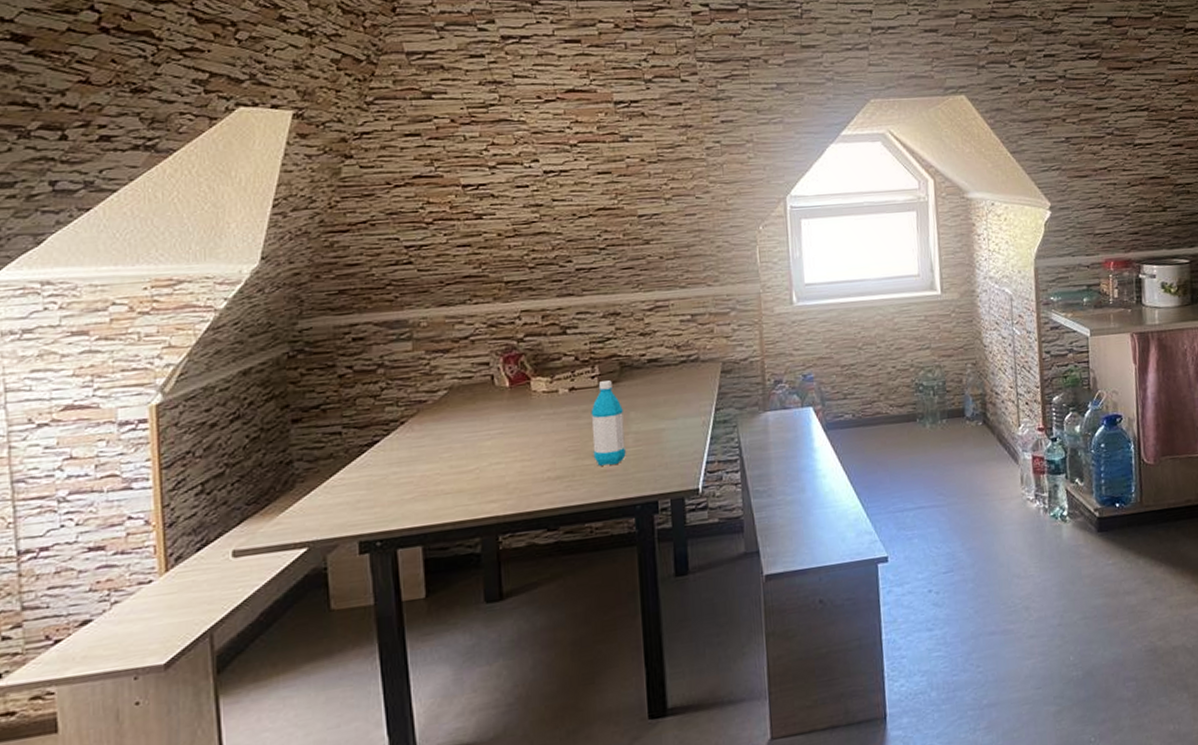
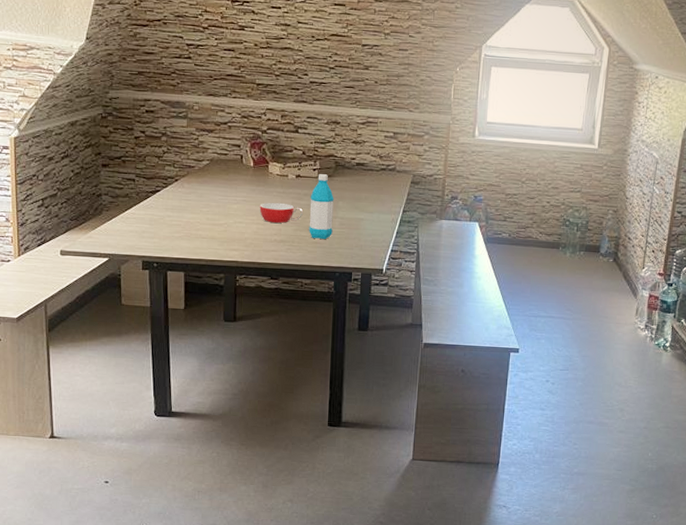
bowl: none [523,426,584,456] -> present [259,202,304,223]

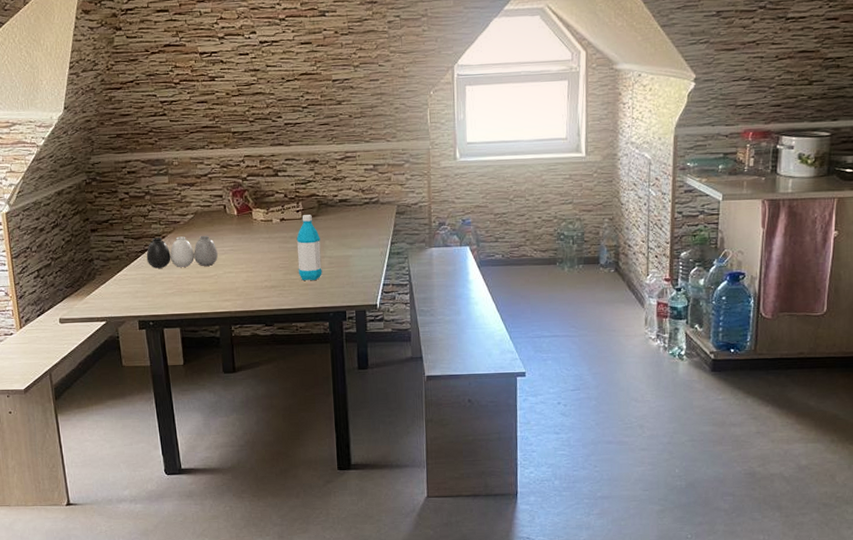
vase: none [157,180,230,214] -> present [146,235,218,268]
bowl: present [259,202,304,223] -> none [247,248,292,269]

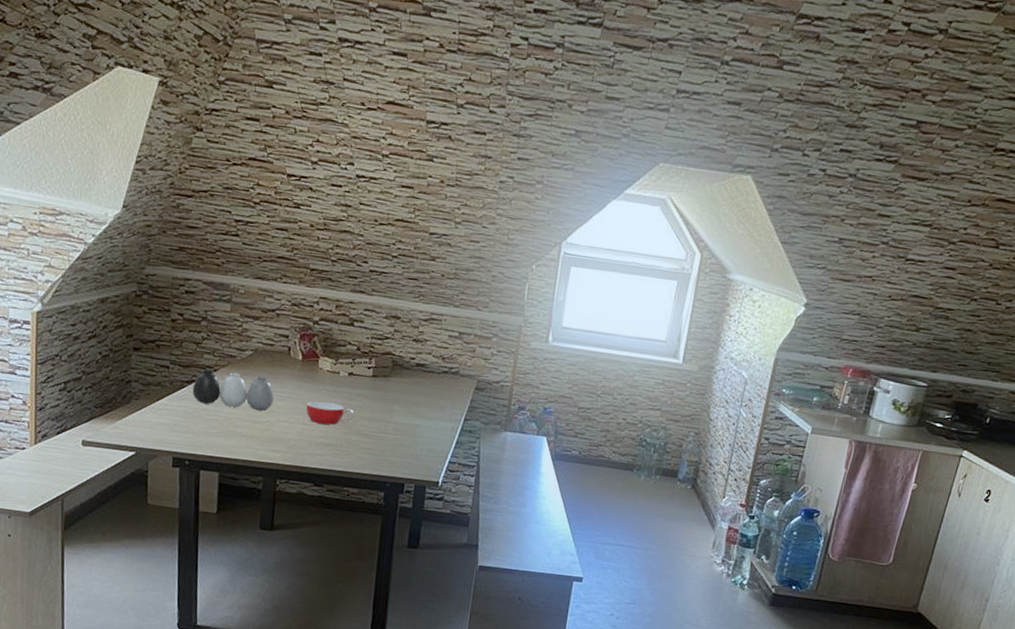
bowl: none [247,248,292,269] -> present [306,401,355,425]
water bottle: present [296,215,322,281] -> none [359,373,389,446]

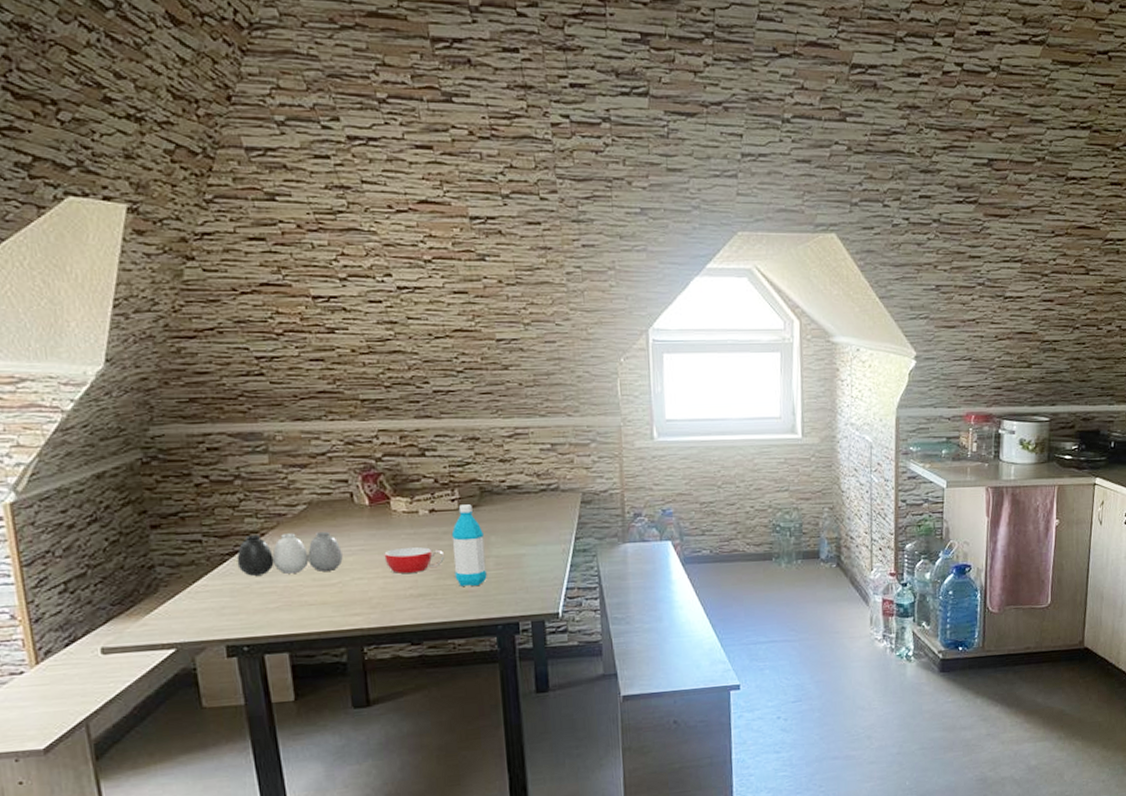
water bottle: none [359,373,389,446] -> present [451,504,487,587]

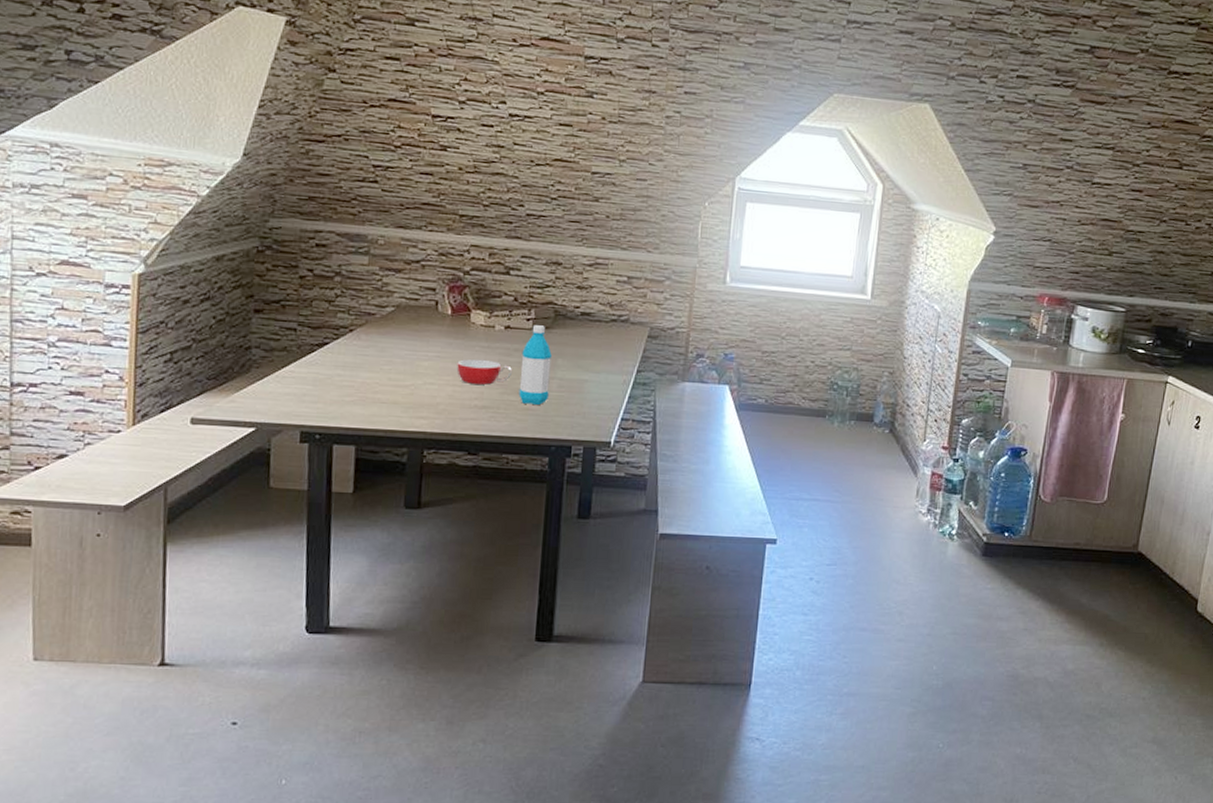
vase: present [236,531,343,576] -> none [324,330,420,373]

